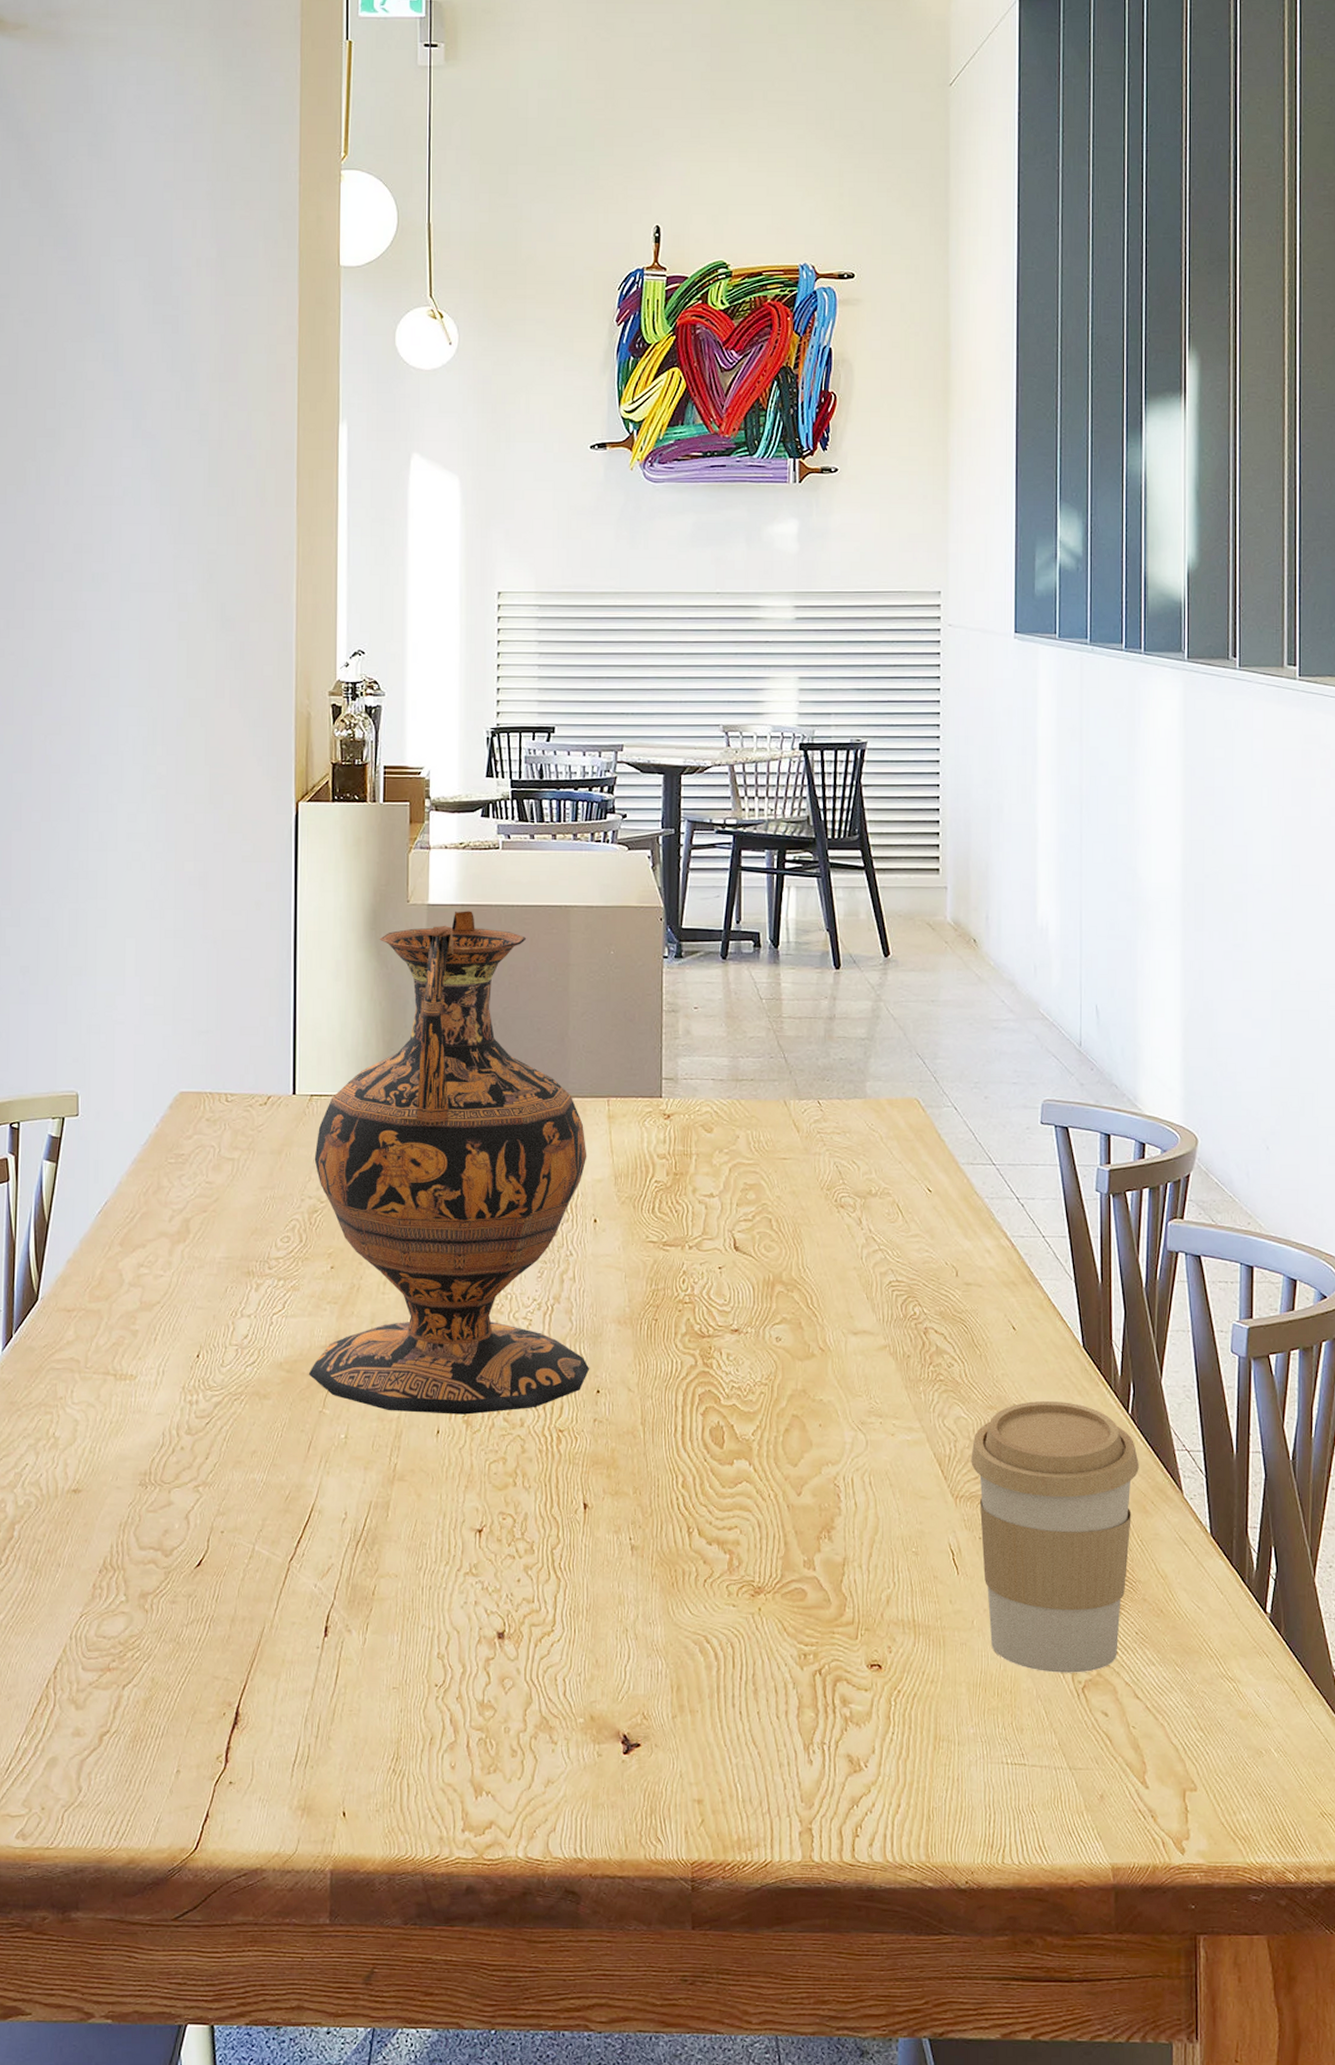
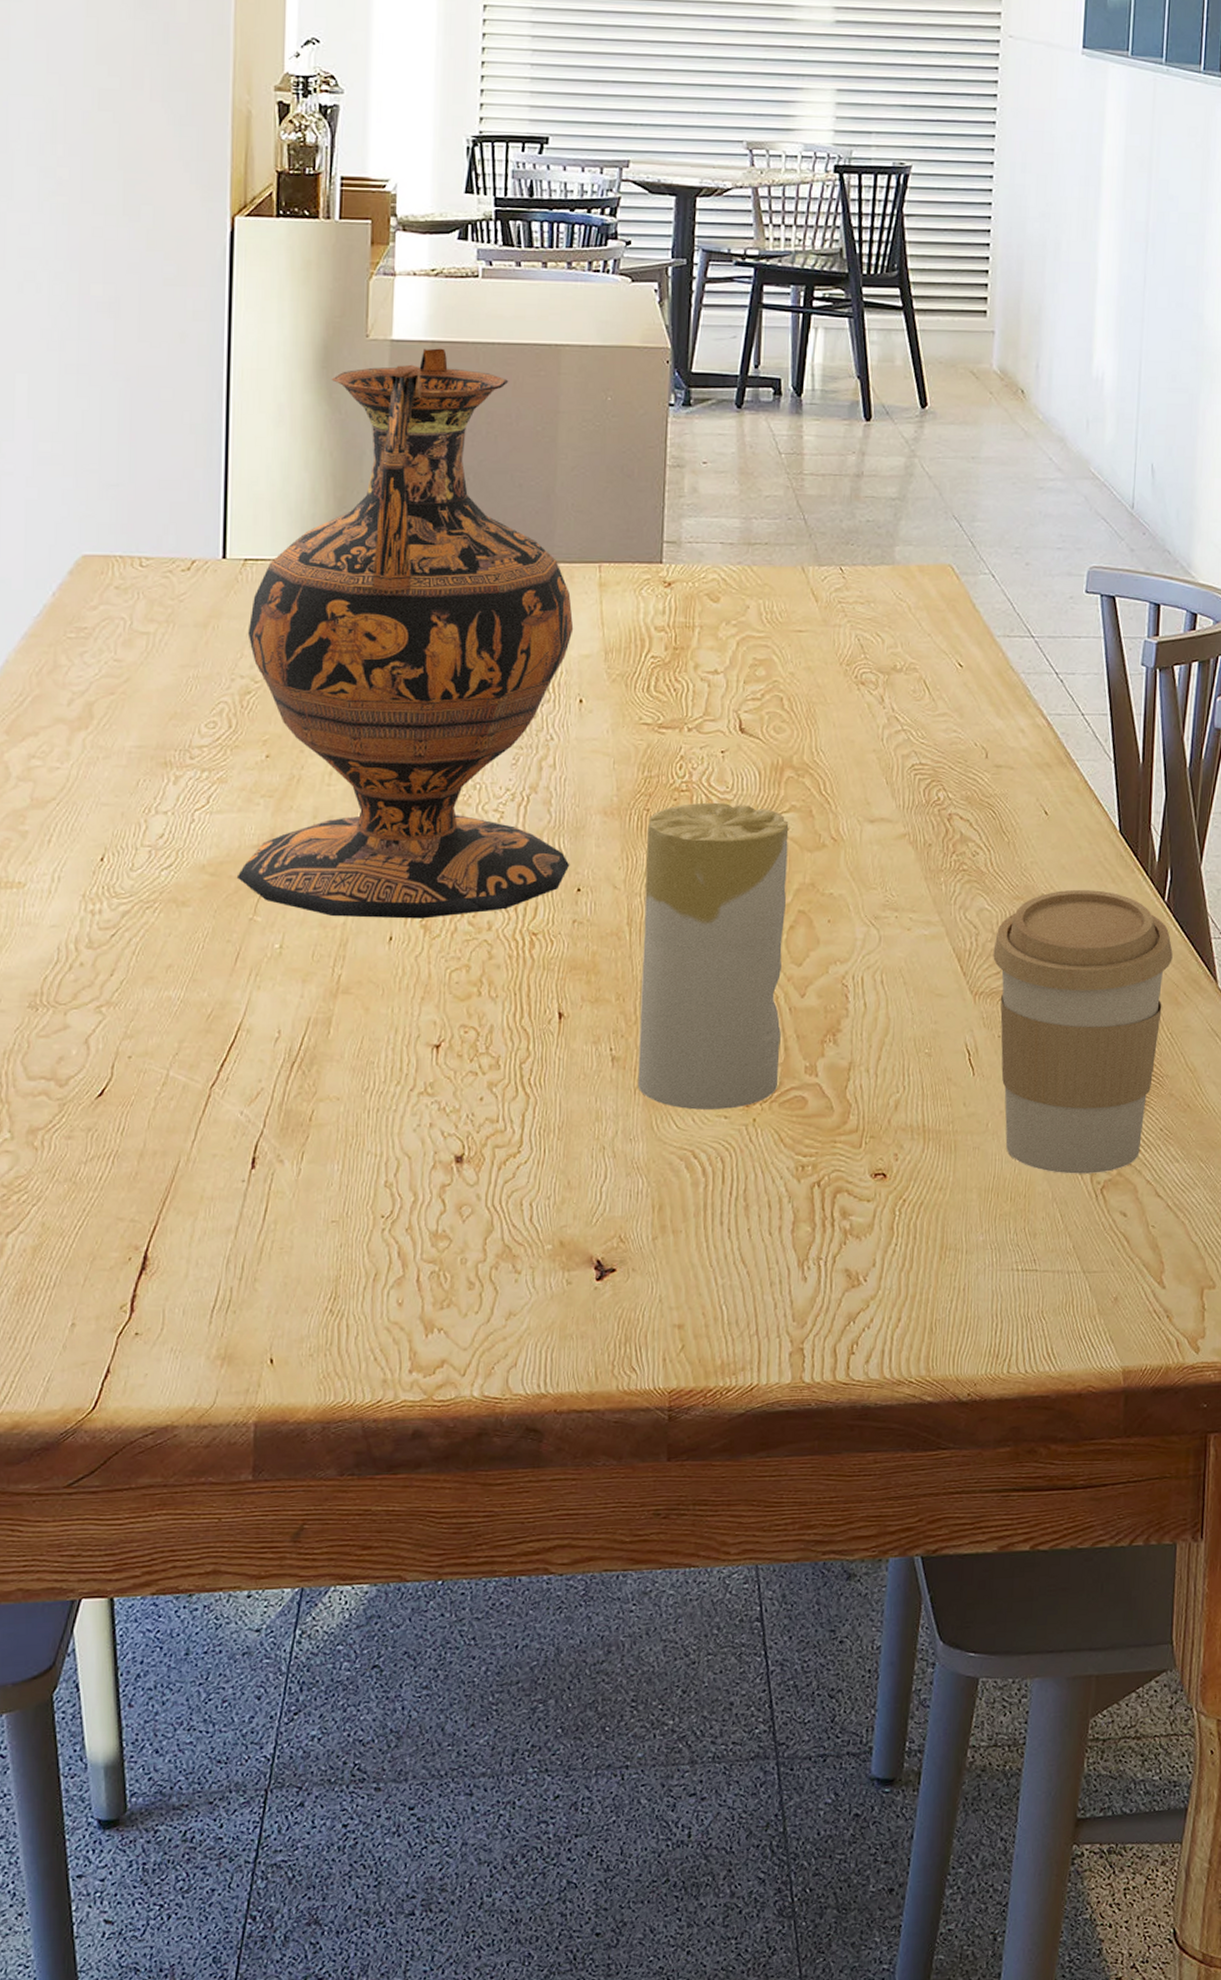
candle: none [655,1314,781,1598] -> present [637,802,789,1110]

